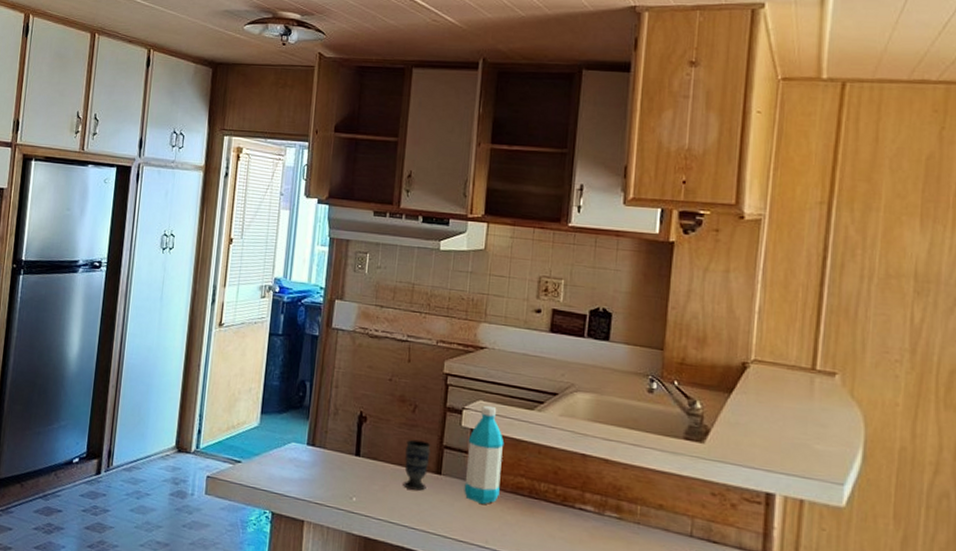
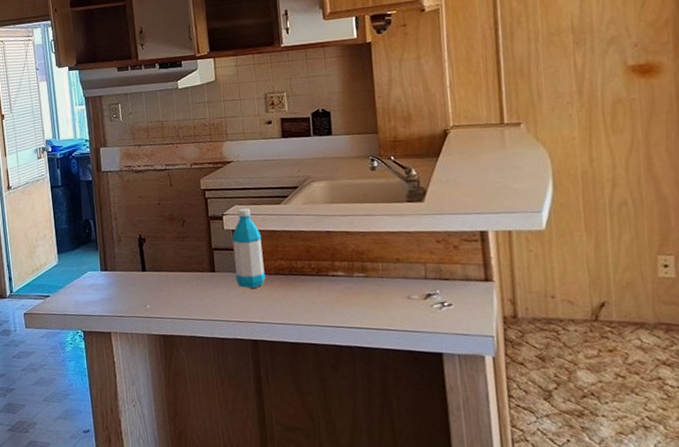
cup: present [403,439,431,491] -> none [182,247,205,289]

